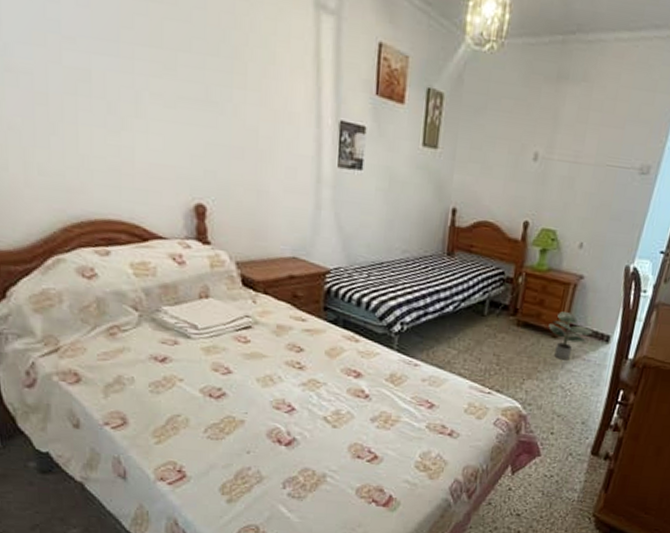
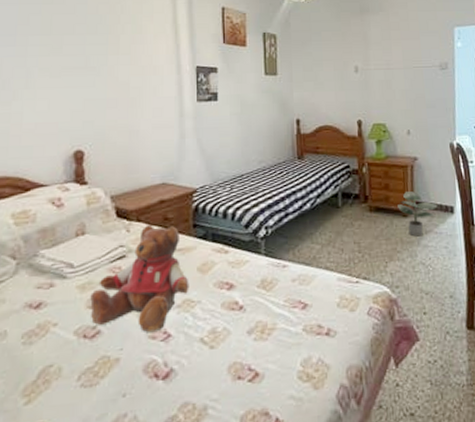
teddy bear: none [215,299,316,404] -> present [90,224,189,333]

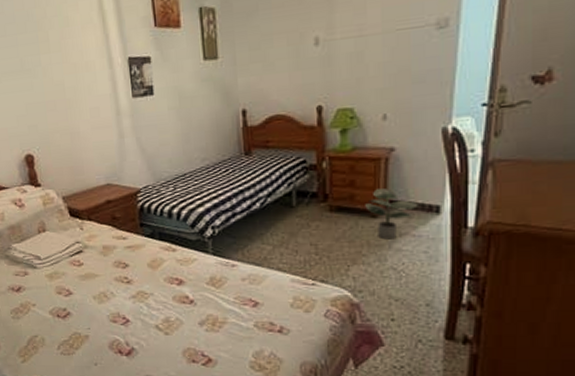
teddy bear: present [90,224,189,333] -> none [58,223,142,317]

